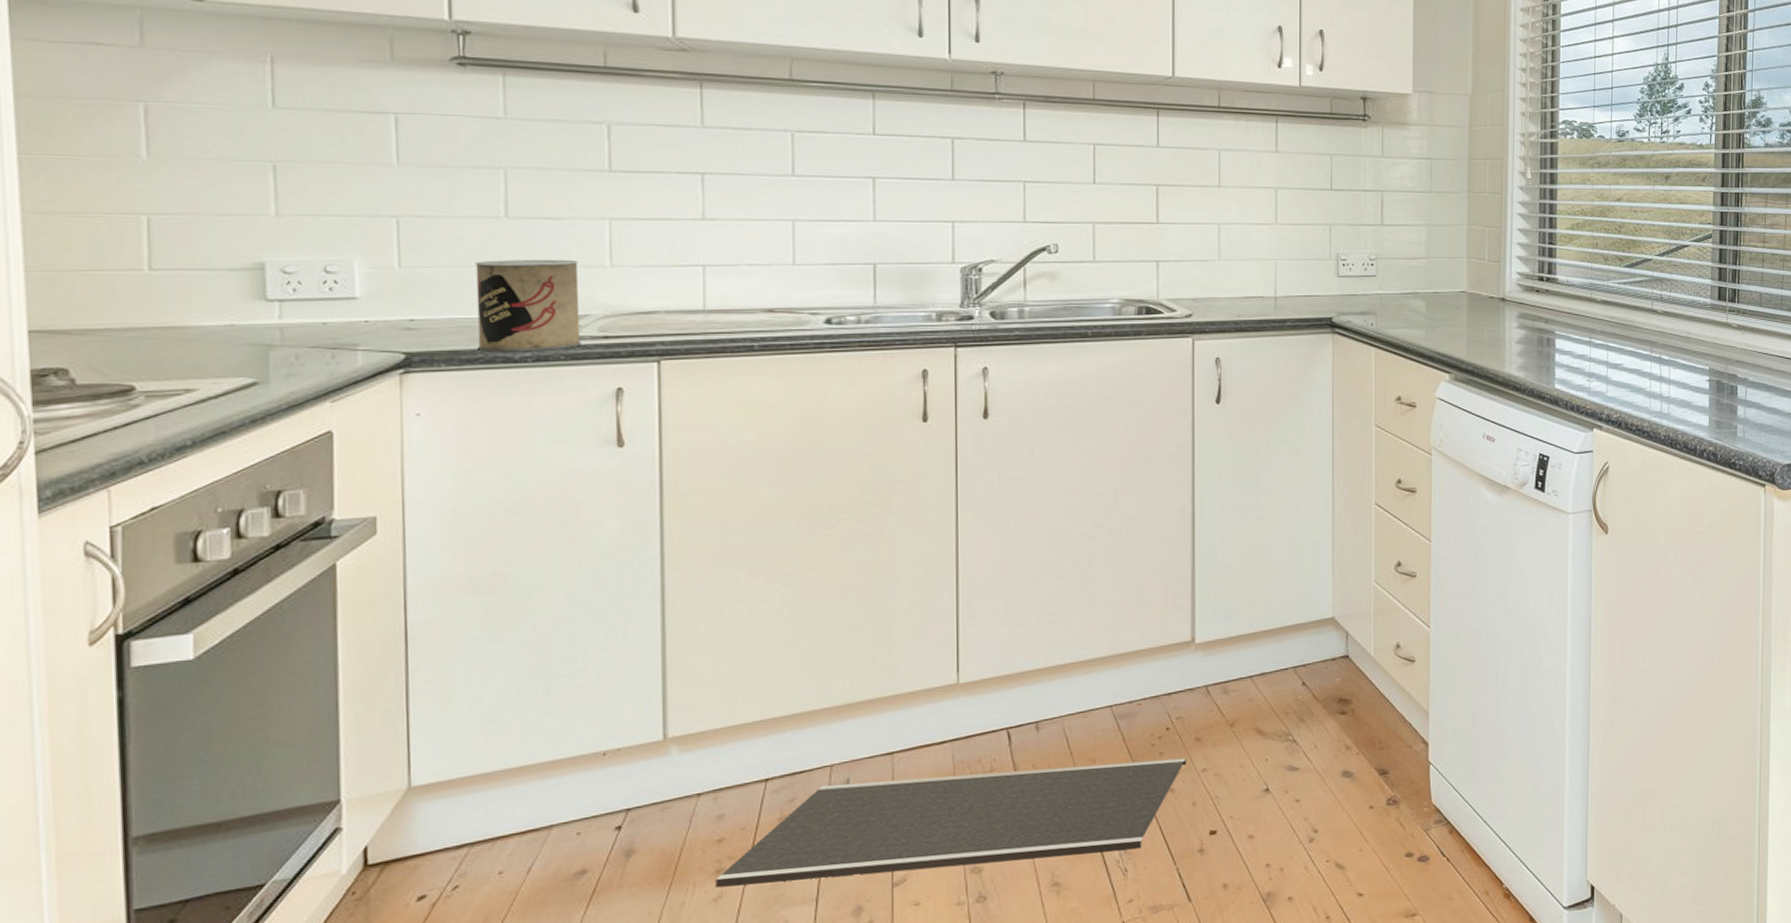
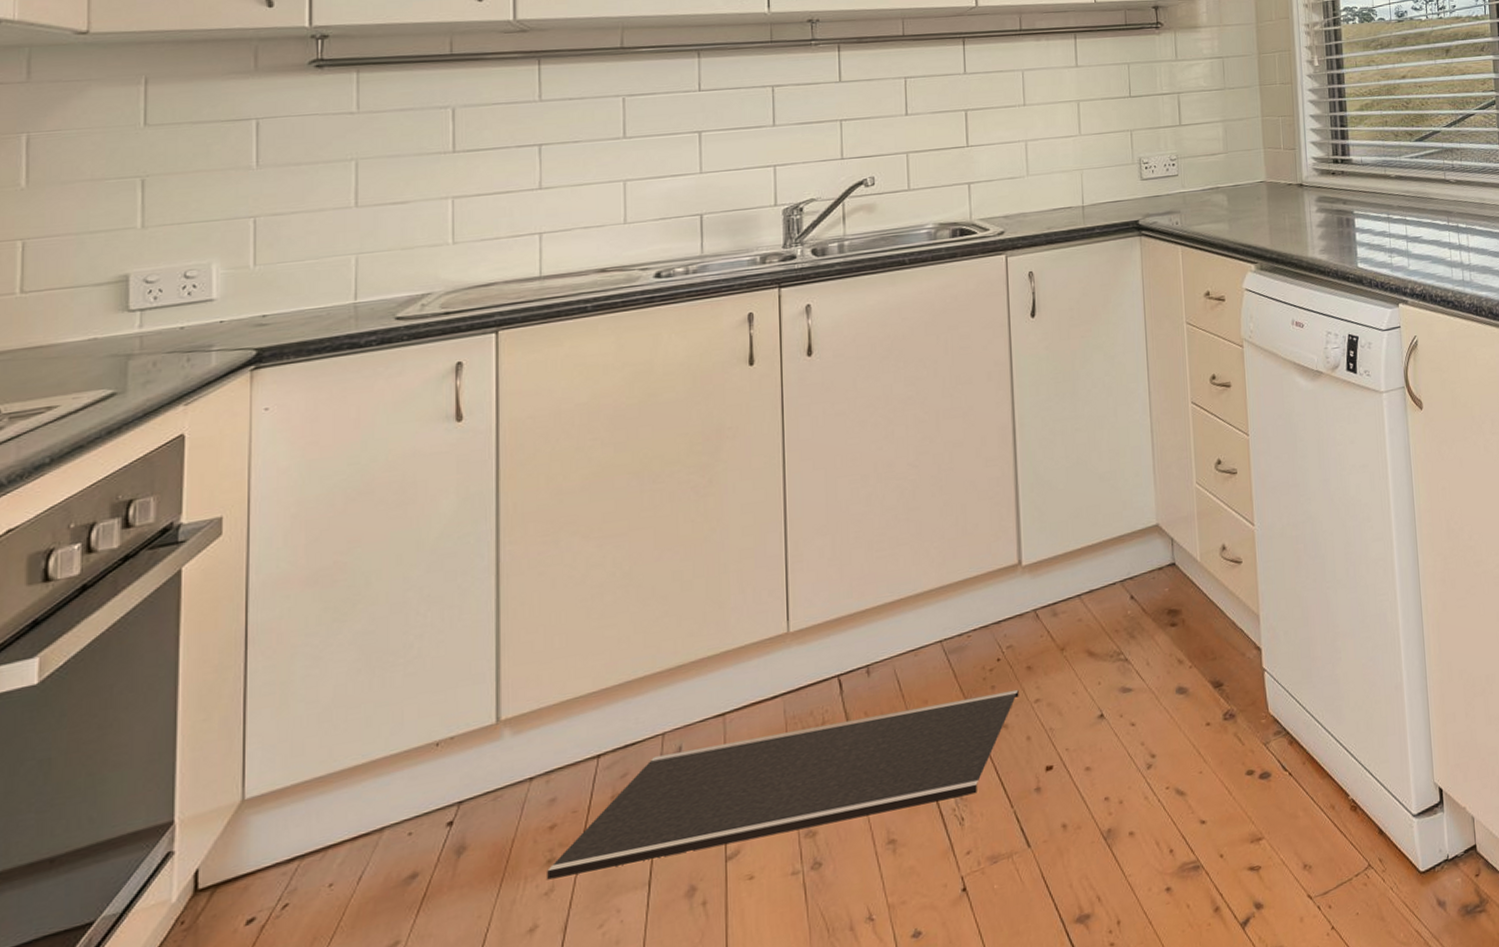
tin can: present [475,259,581,352] -> none [326,241,423,340]

